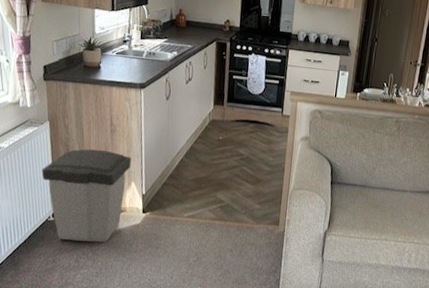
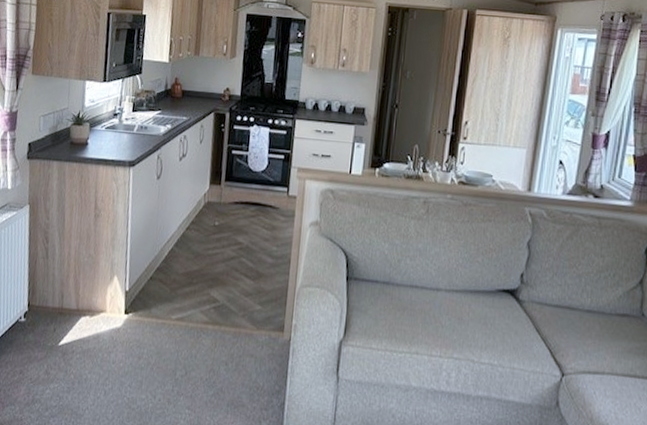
trash can: present [41,149,131,243] -> none [16,236,115,350]

